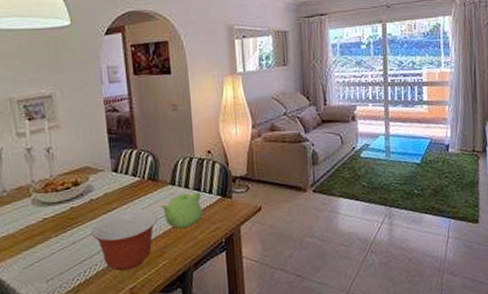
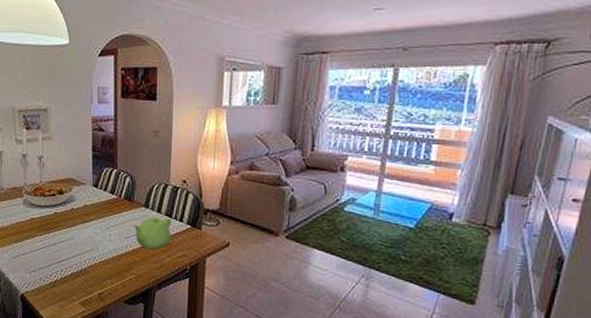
mixing bowl: present [91,208,158,271] -> none [70,223,130,278]

